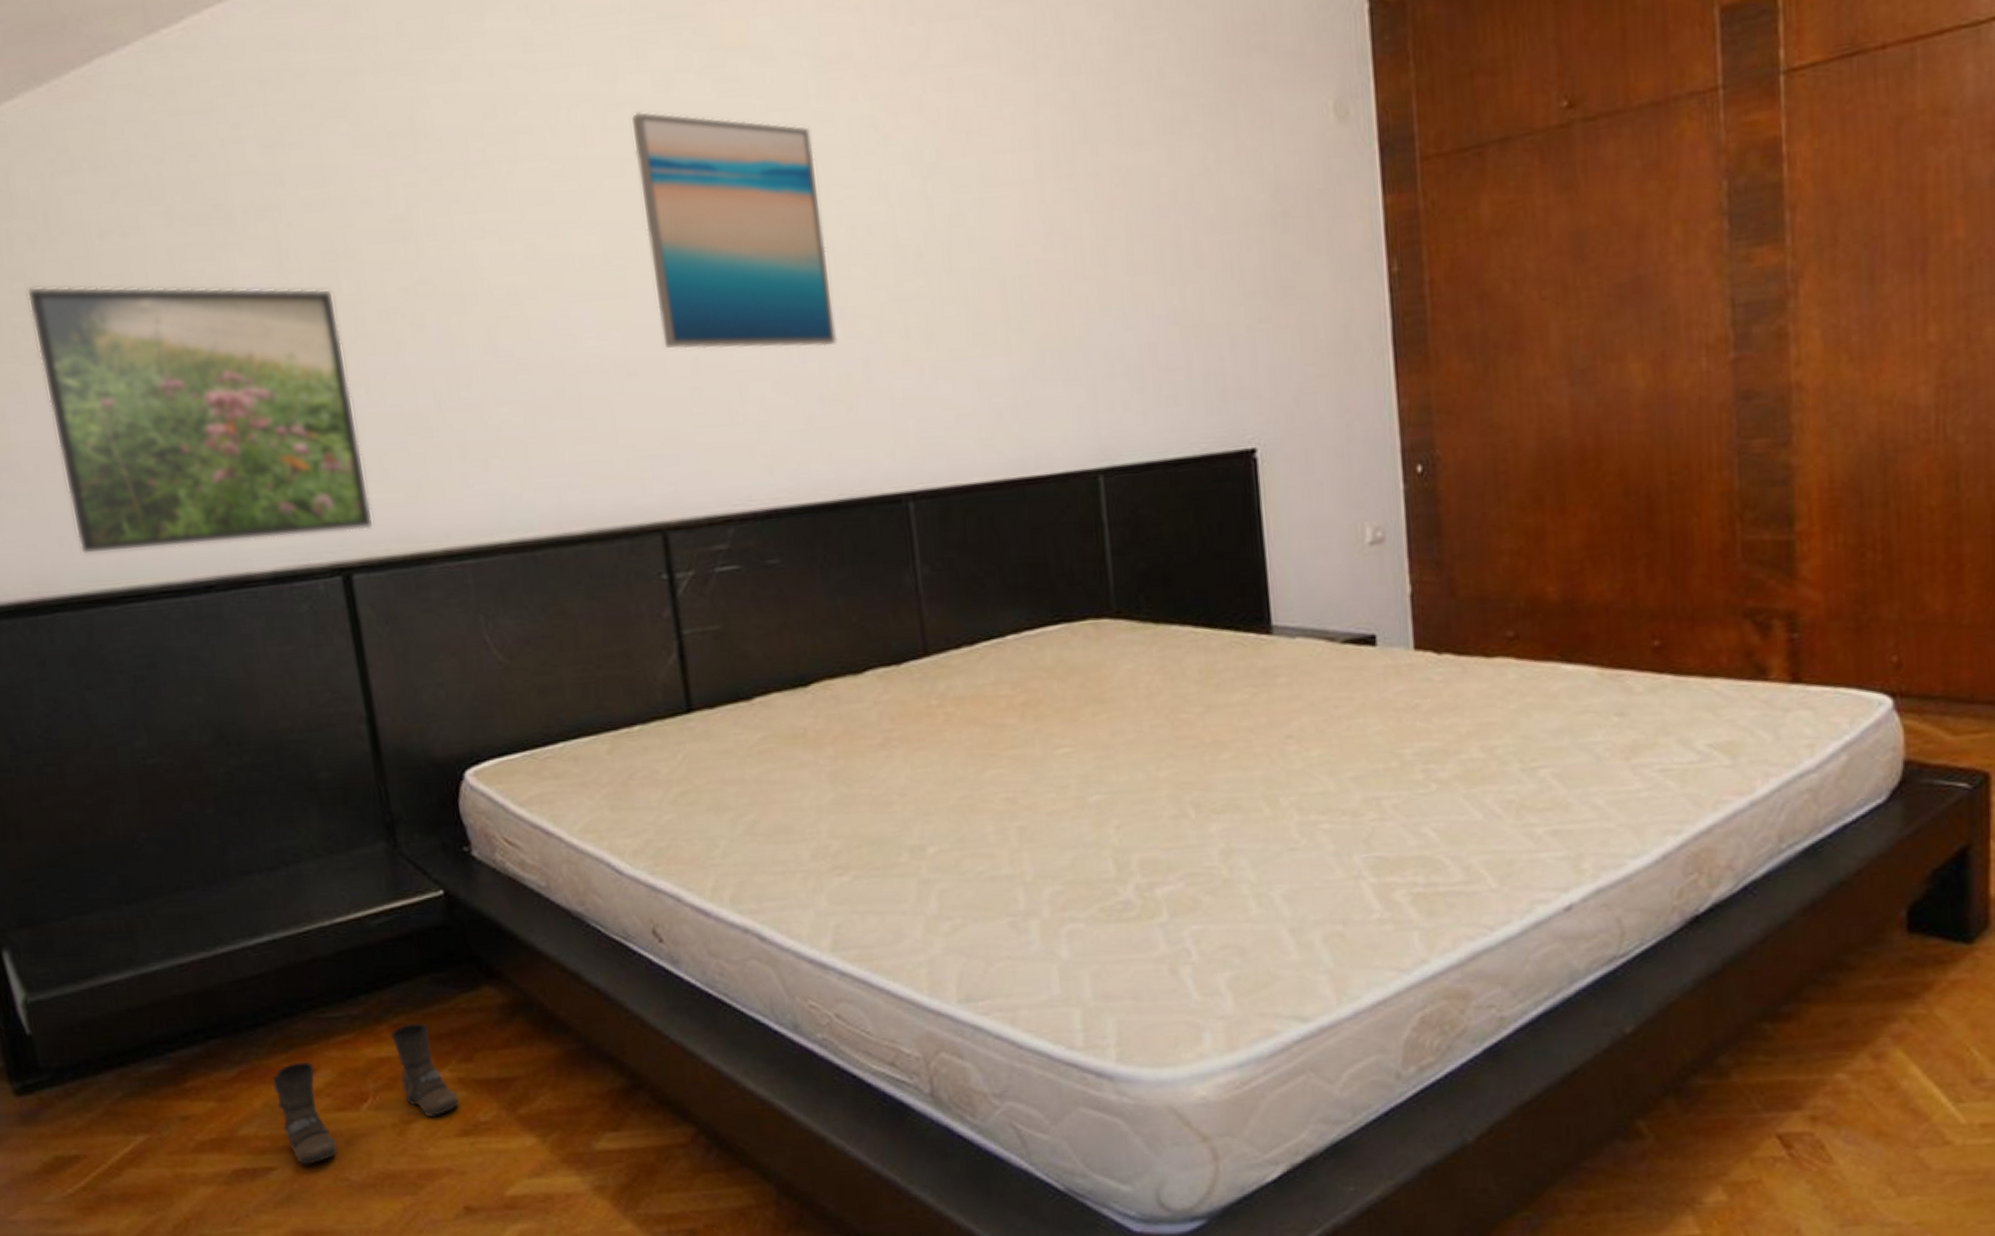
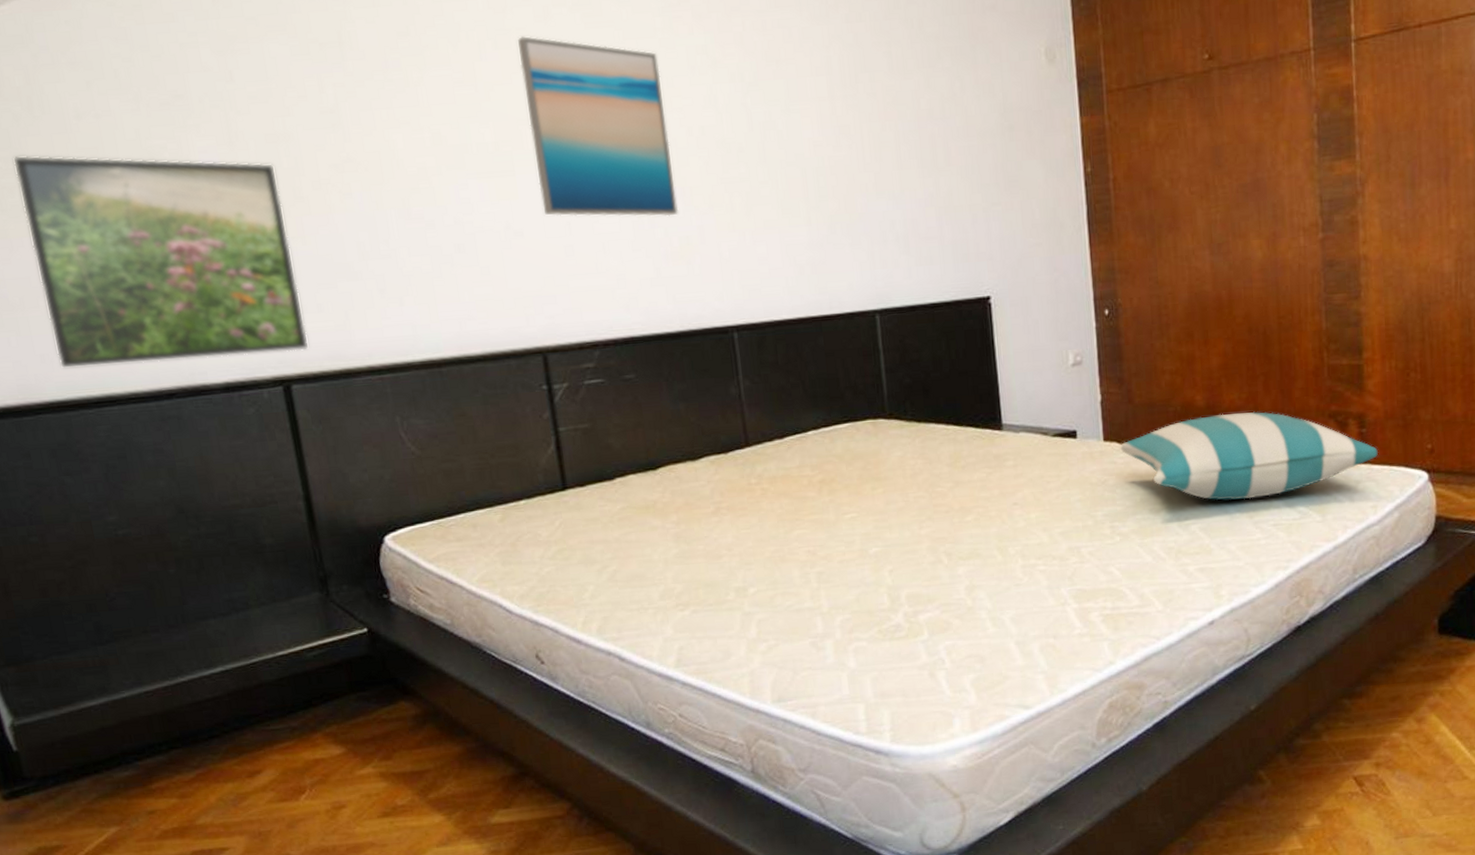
boots: present [272,1023,460,1165] -> none [225,731,381,845]
pillow: none [1438,608,1817,735] -> present [1120,411,1378,501]

